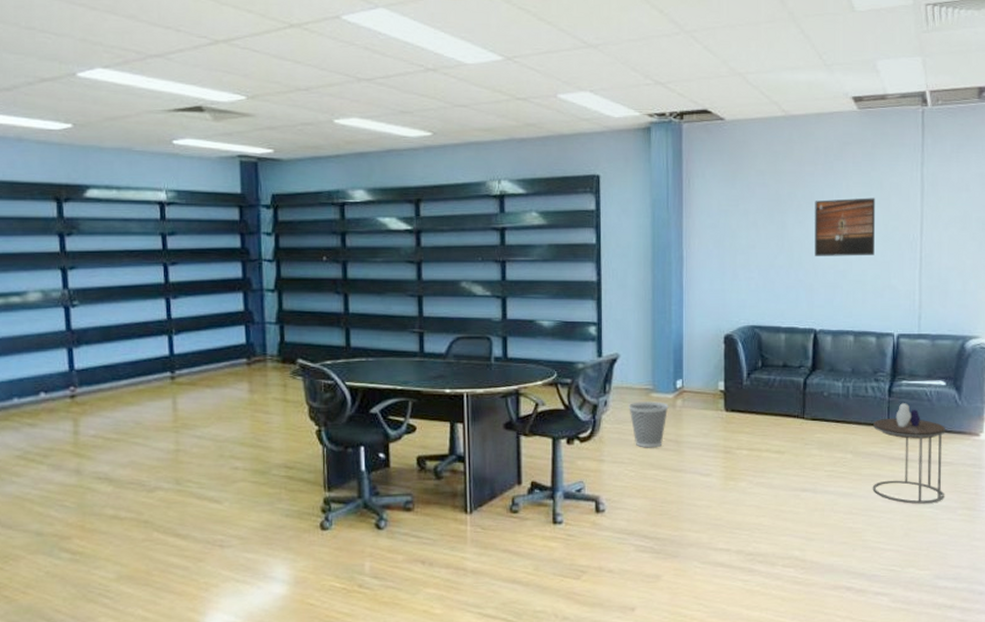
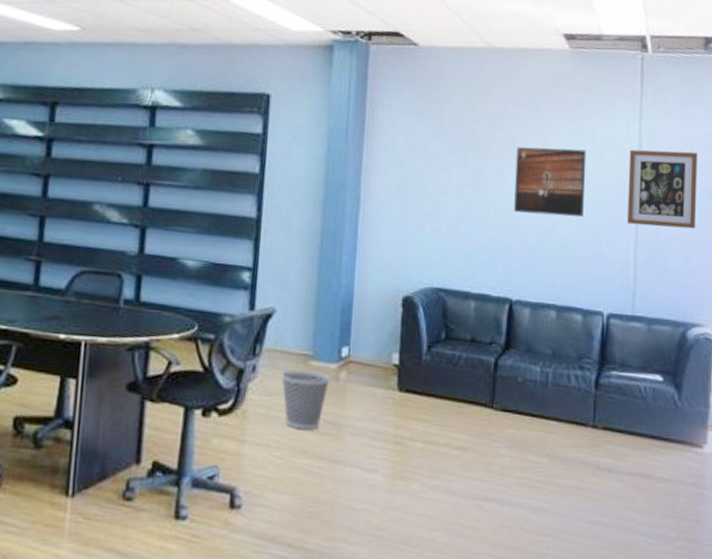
side table: present [872,403,945,504] -> none [572,399,662,530]
wall art: none [913,190,974,258] -> present [628,149,698,229]

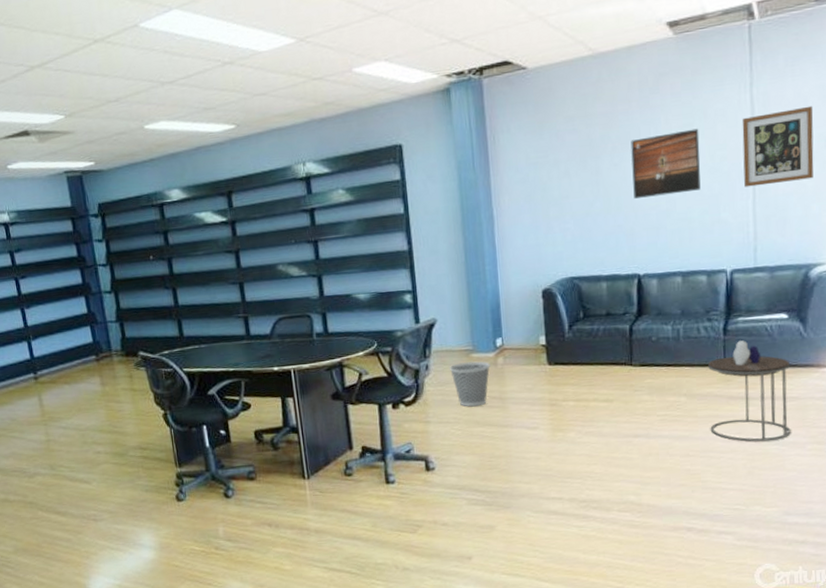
side table: none [572,399,662,530] -> present [708,340,791,442]

